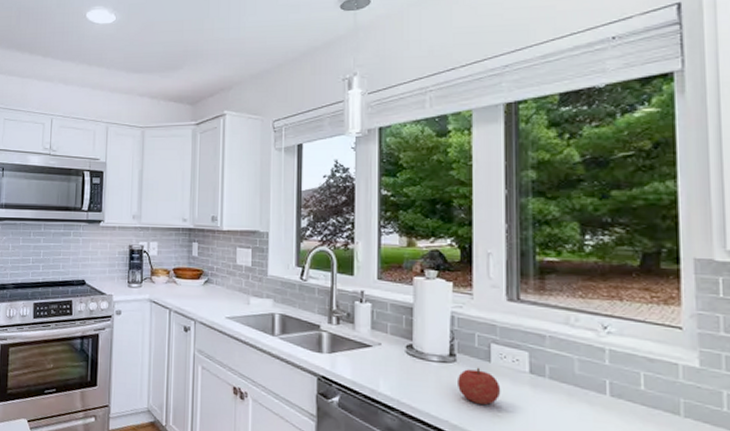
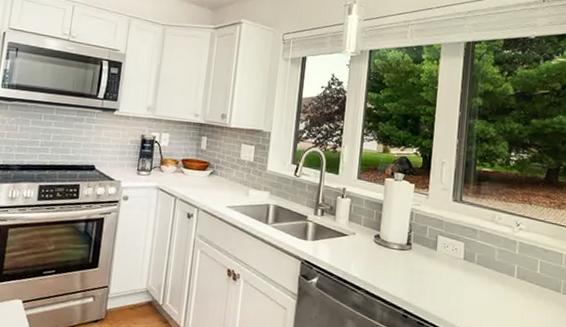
fruit: present [458,367,501,406] -> none [411,254,442,285]

